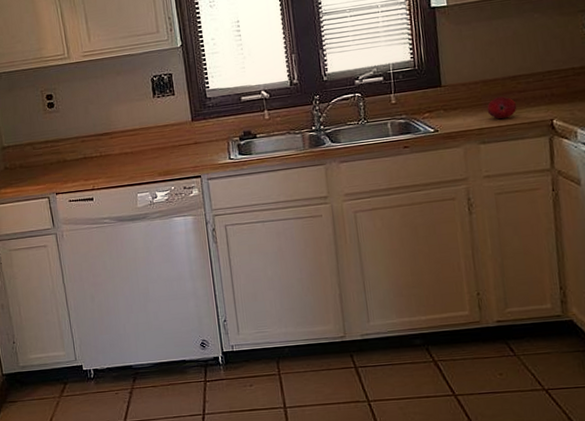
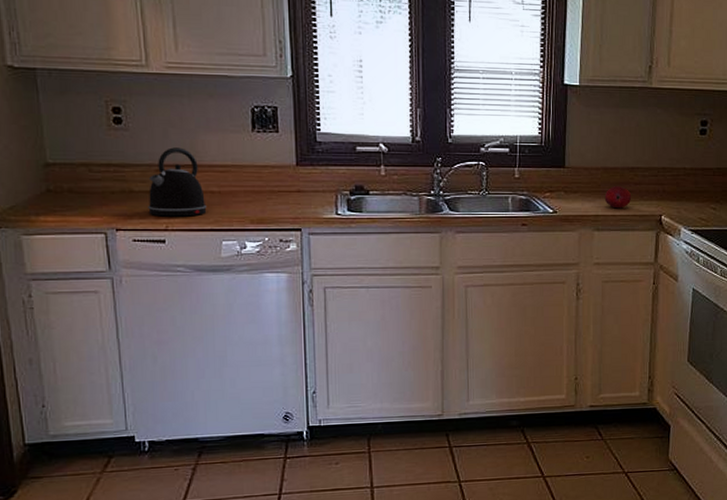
kettle: none [77,120,123,179] -> present [148,147,207,217]

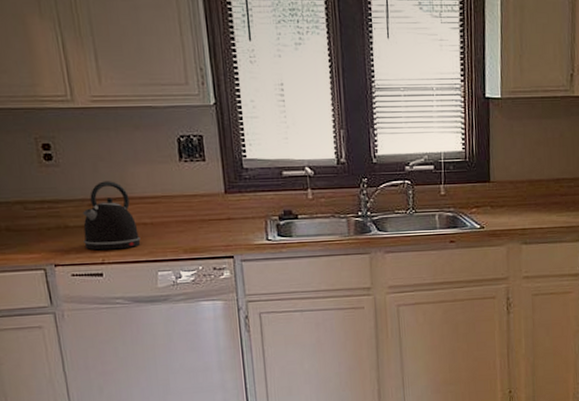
fruit: present [604,185,632,209] -> none [531,197,558,221]

